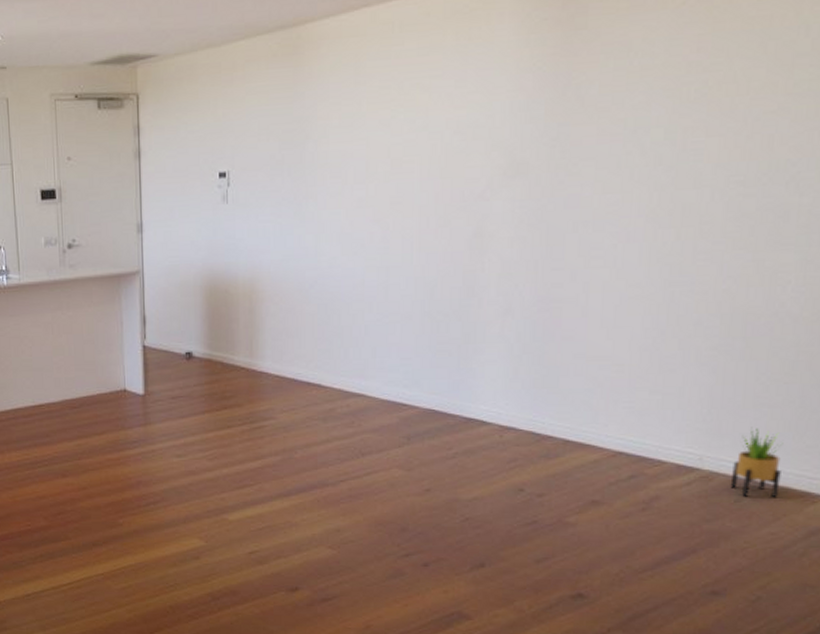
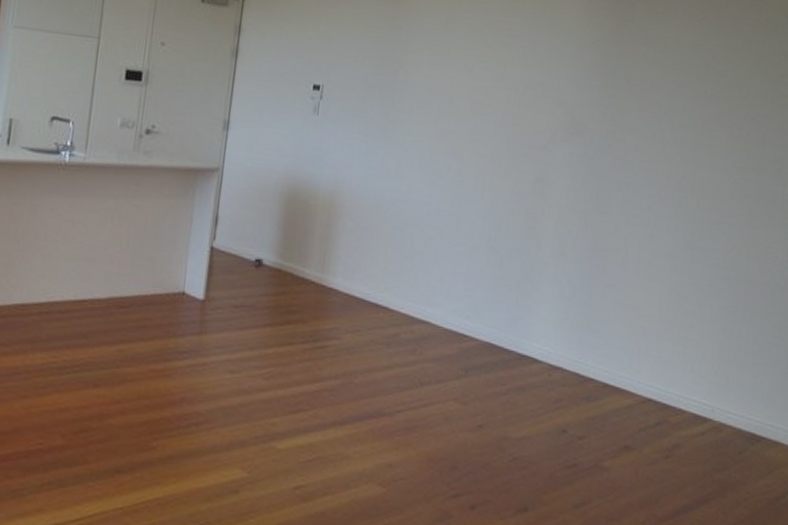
potted plant: present [730,427,784,498] -> none [735,383,775,452]

